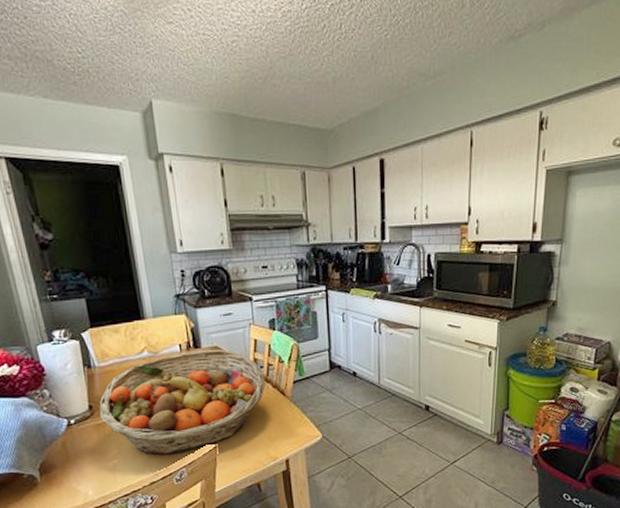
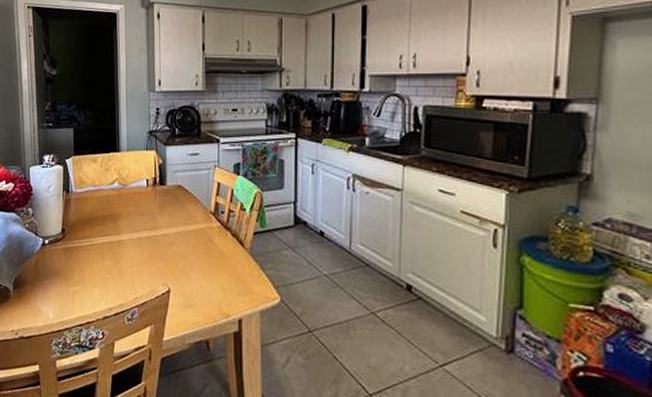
fruit basket: present [99,349,266,456] -> none [69,187,225,291]

